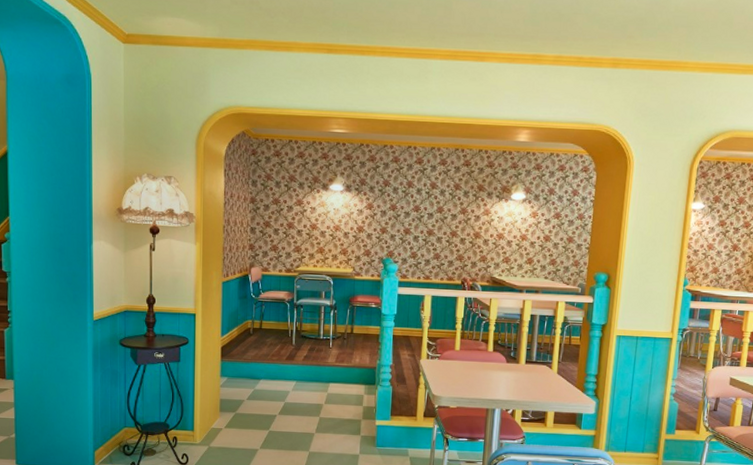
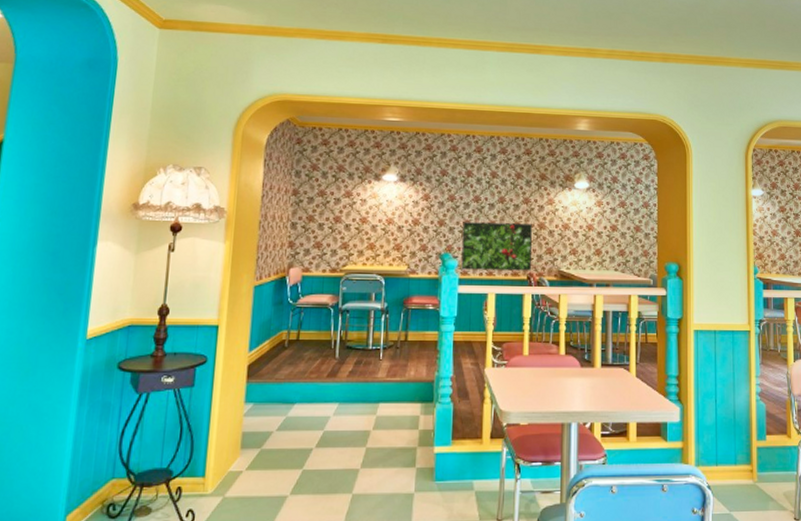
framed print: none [401,230,468,276] -> present [461,222,532,271]

